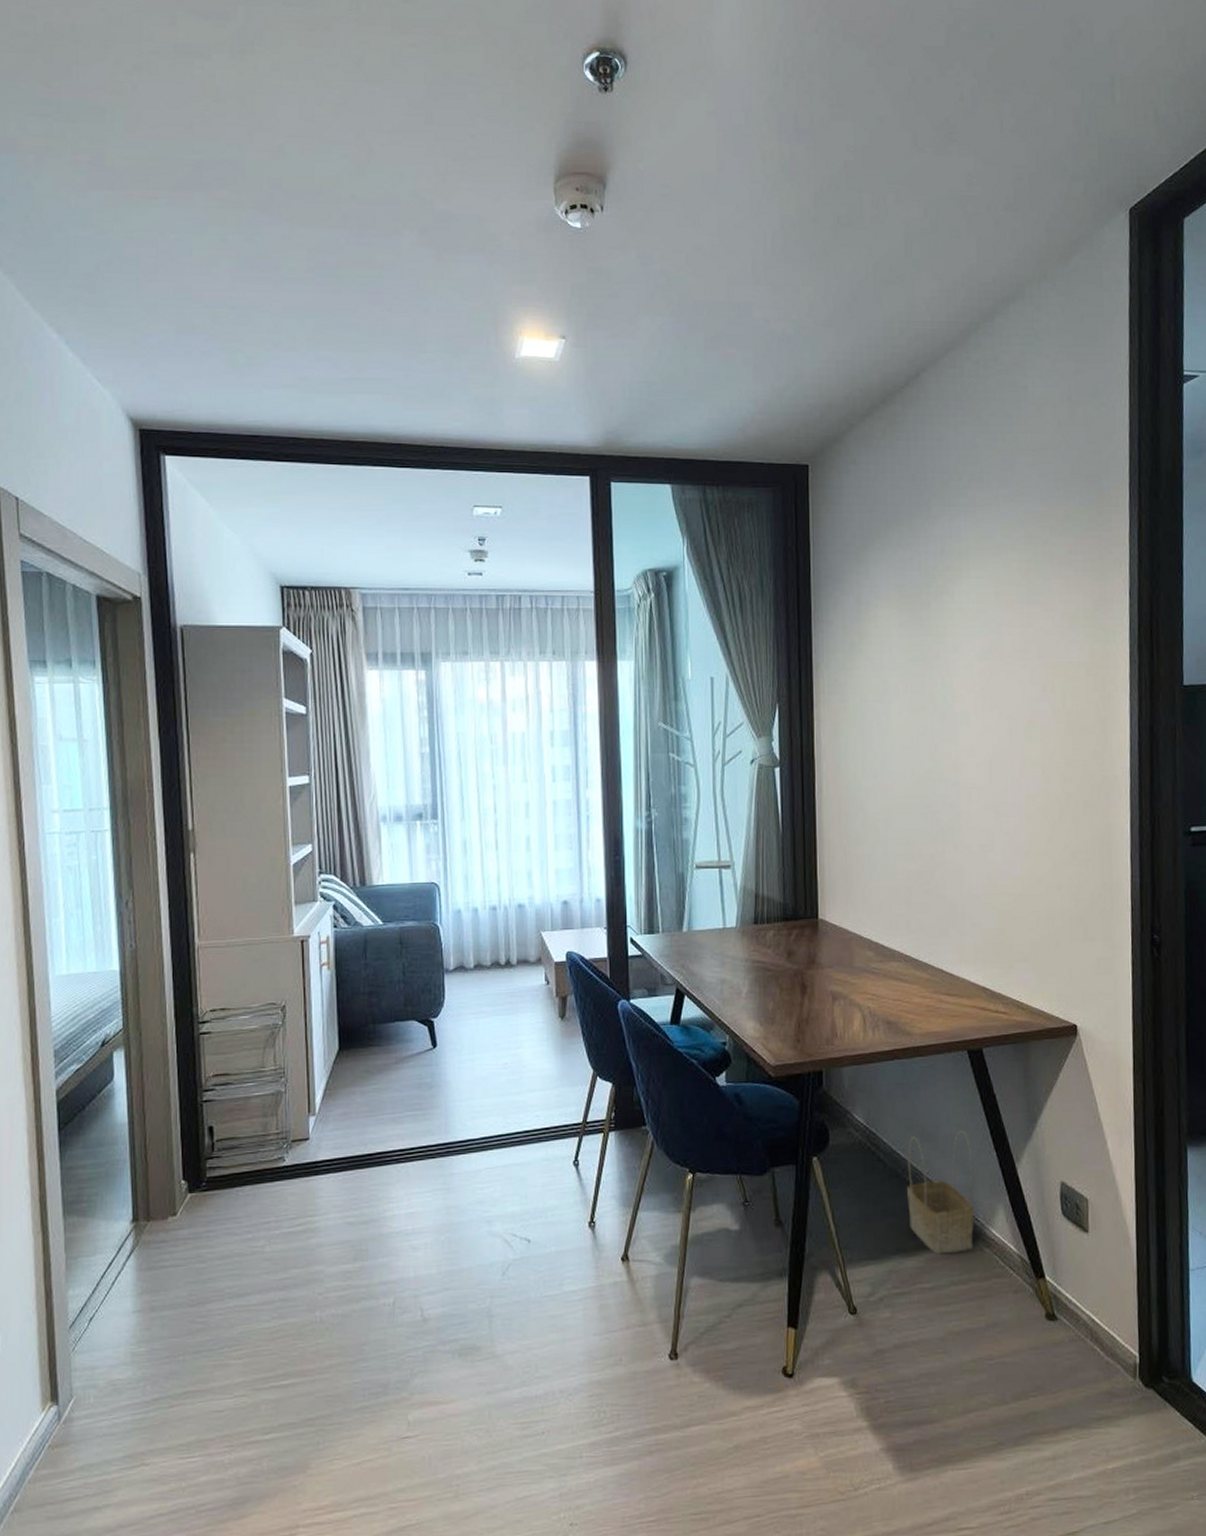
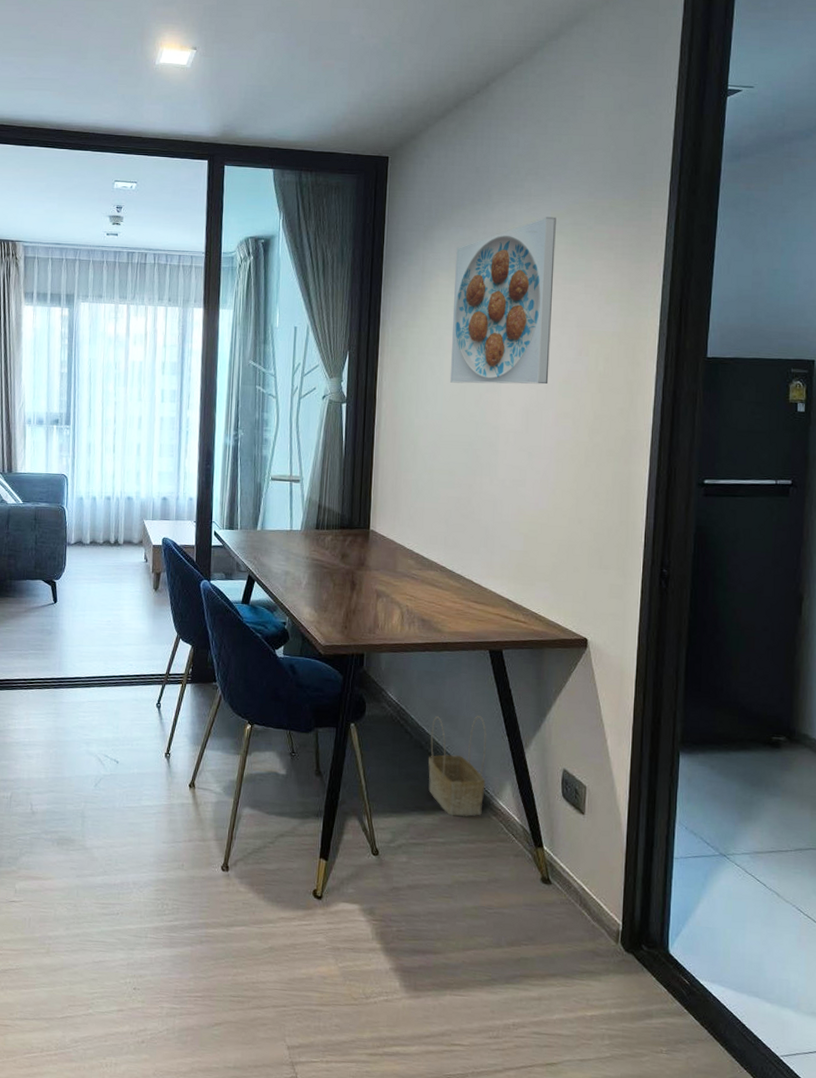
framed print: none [896,530,1012,734] -> present [449,217,556,385]

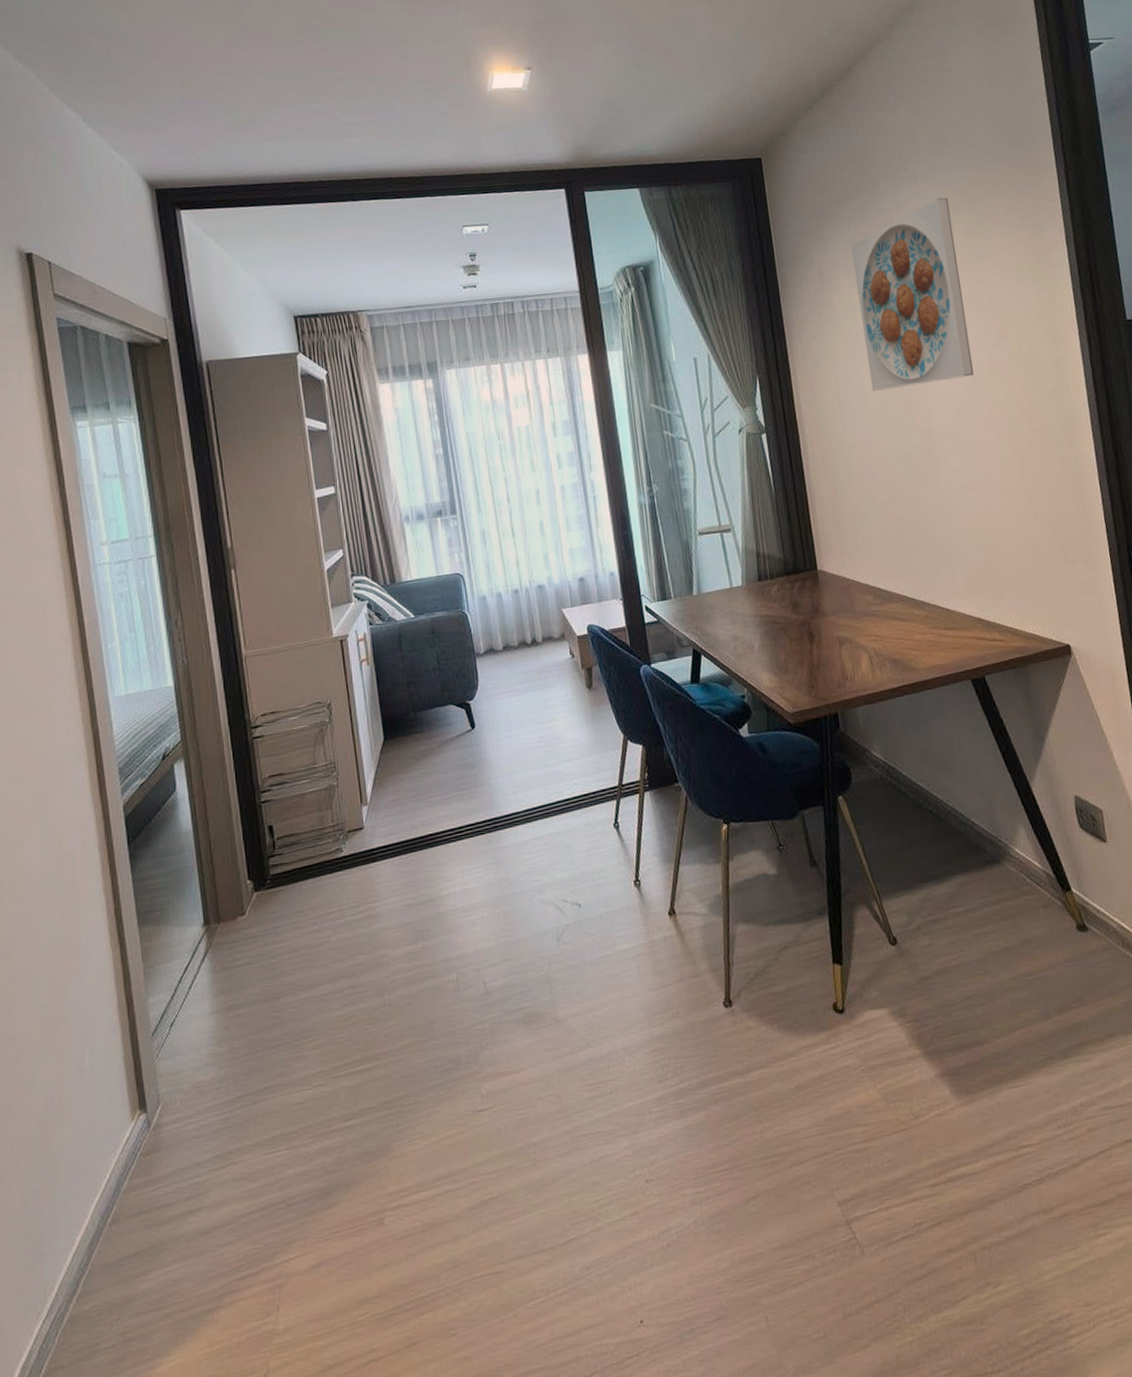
basket: present [428,716,487,817] -> none [926,756,1000,879]

